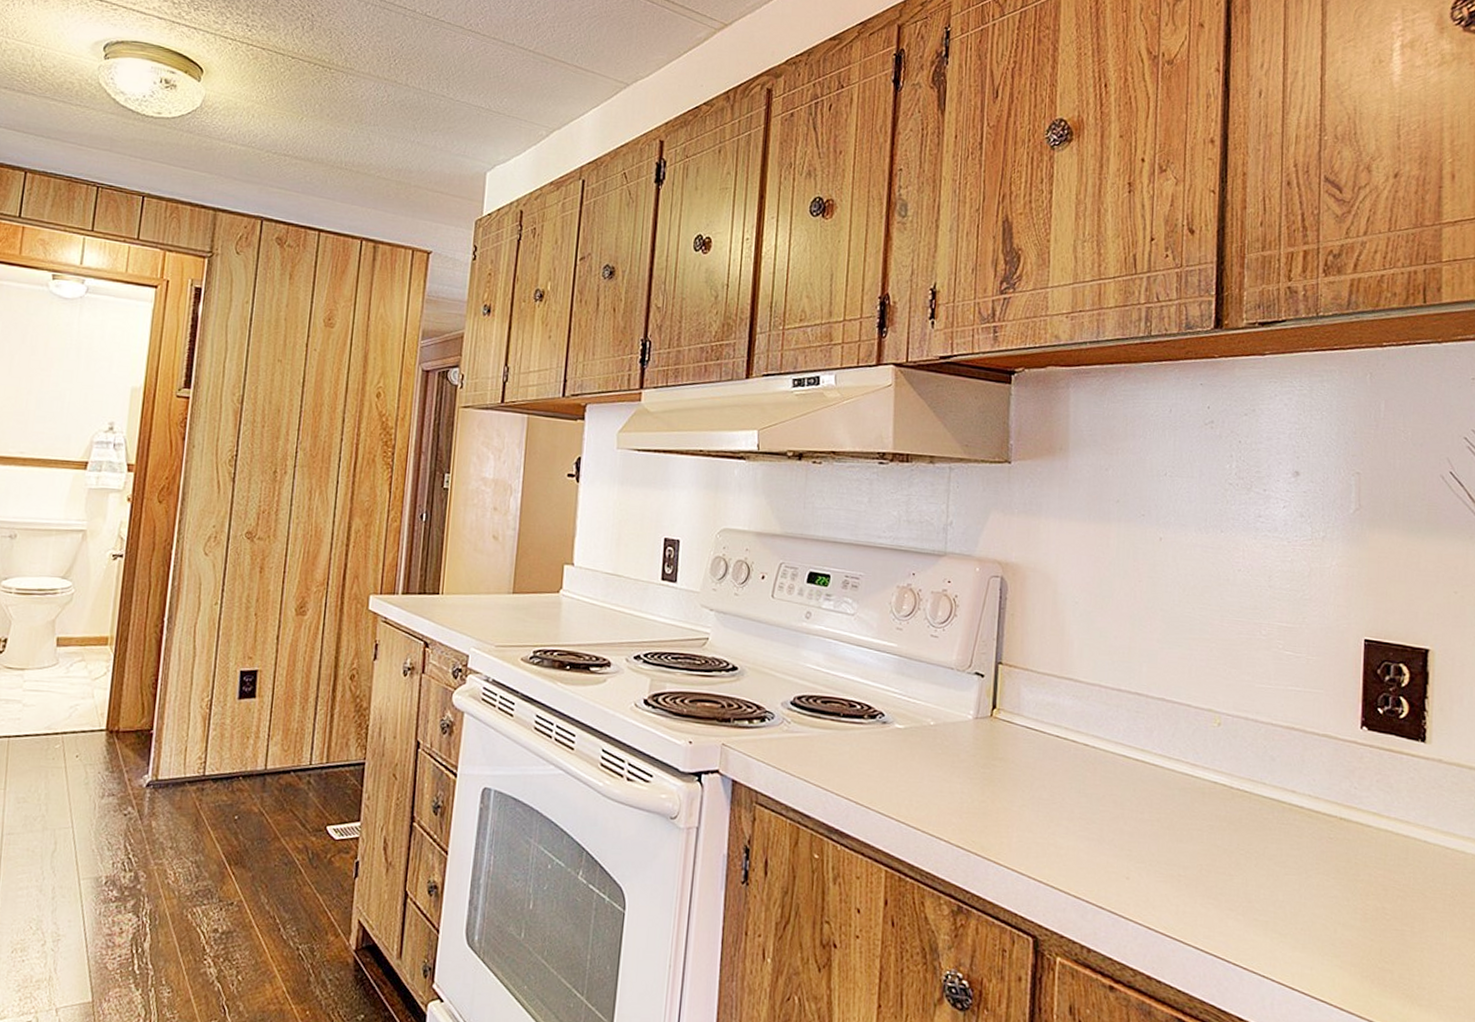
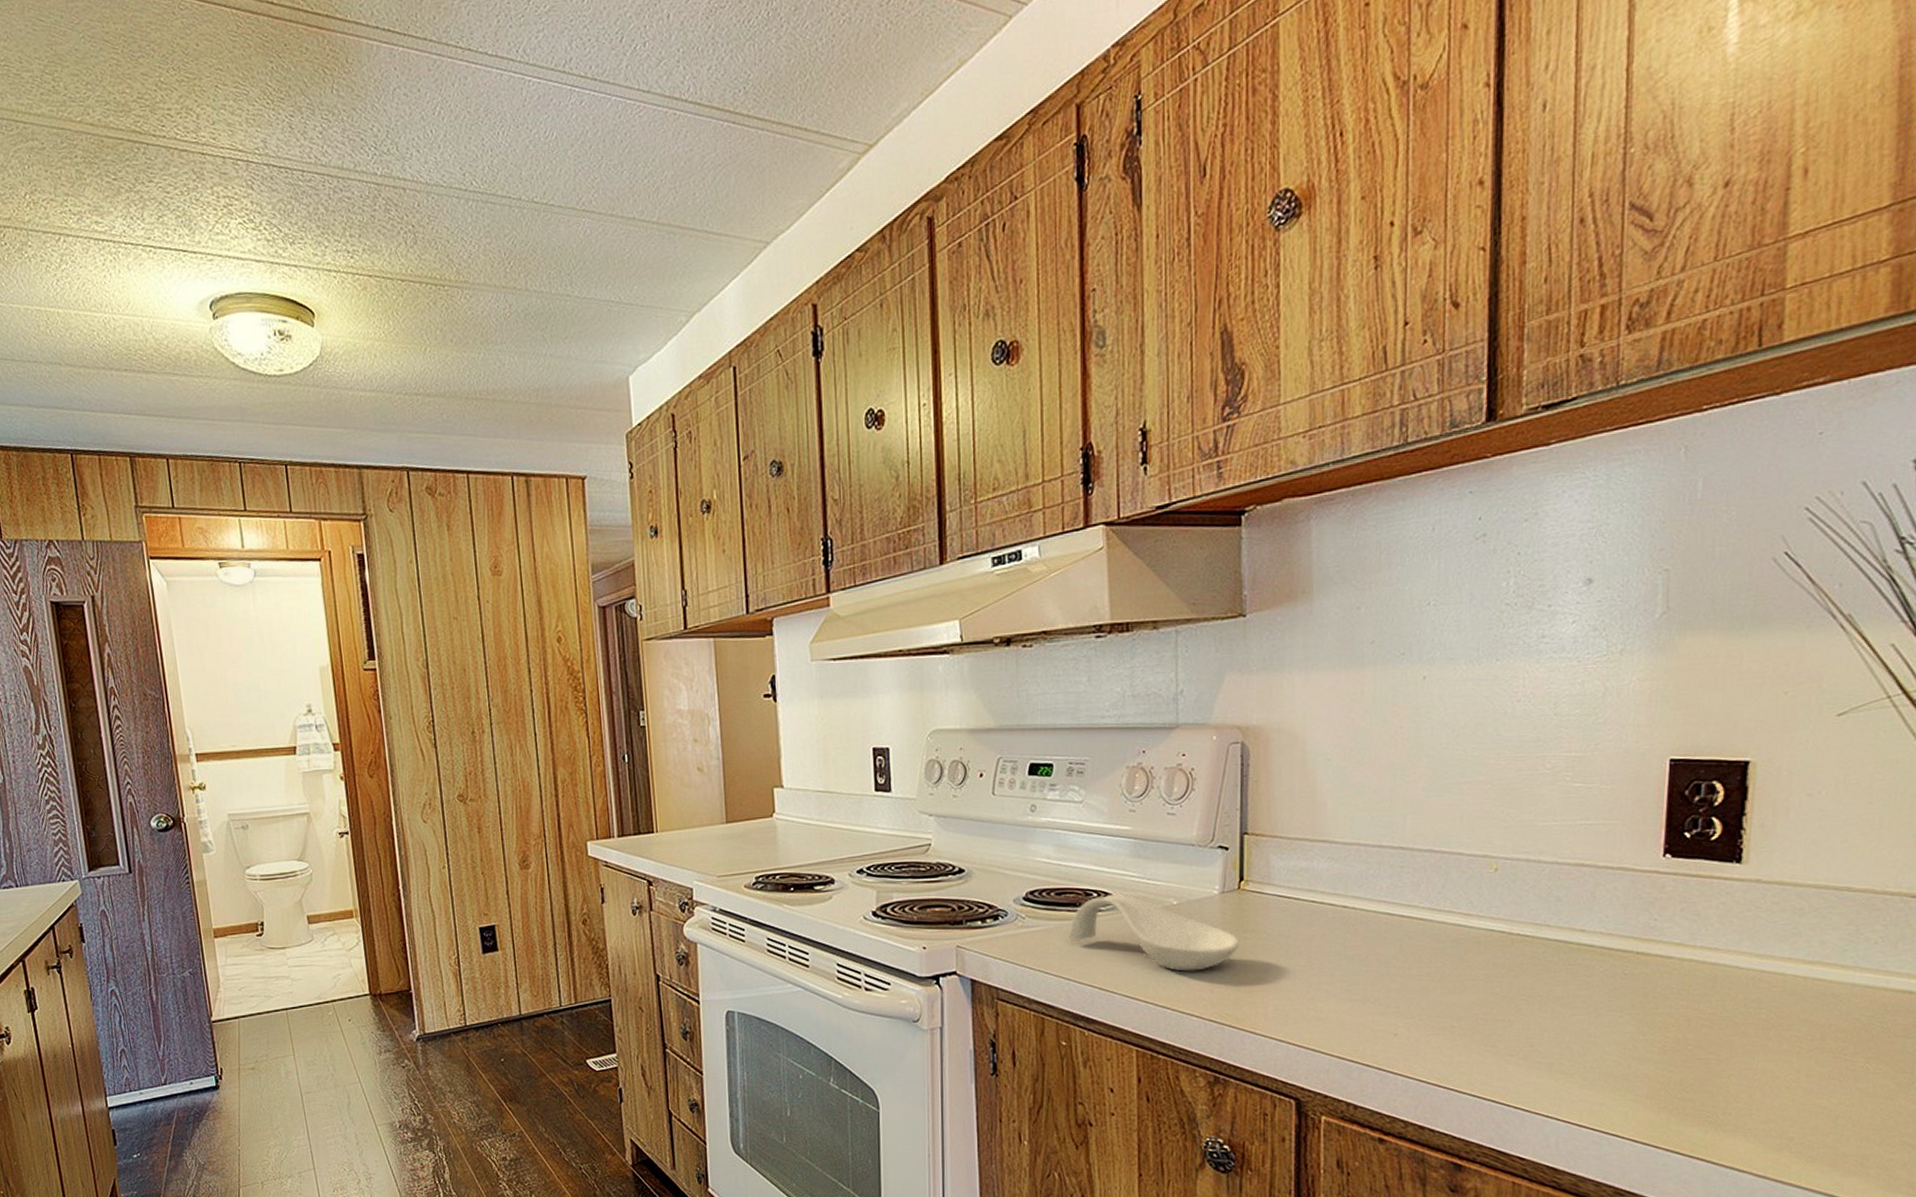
spoon rest: none [830,708,990,794] -> present [1068,893,1240,972]

